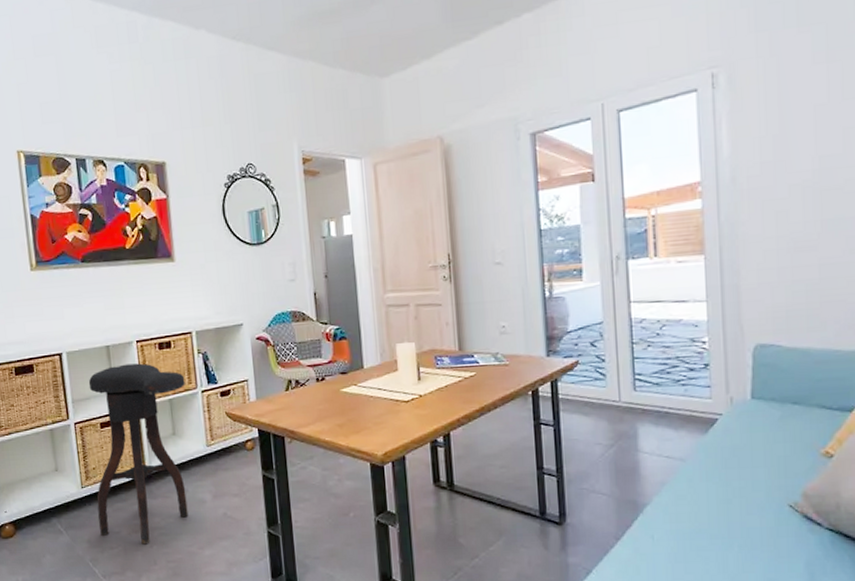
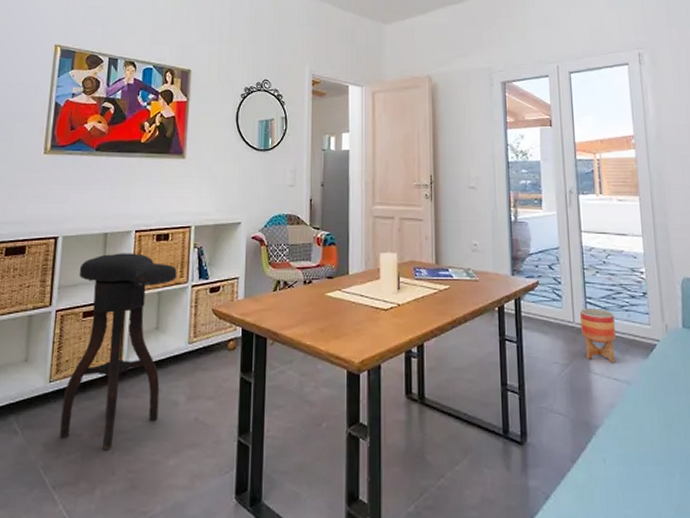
planter: none [628,385,671,442] -> present [580,309,617,364]

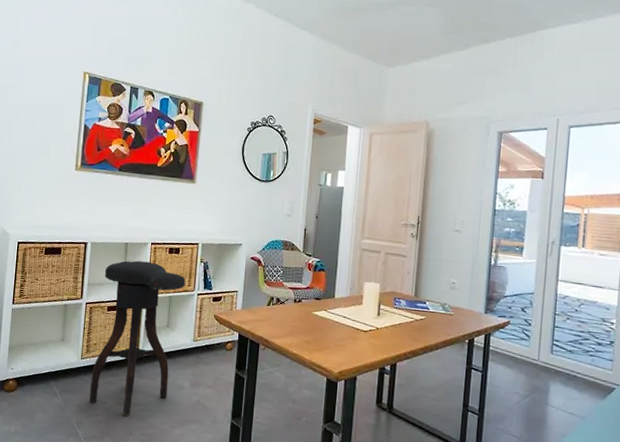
planter: present [580,309,617,364] -> none [544,349,579,400]

